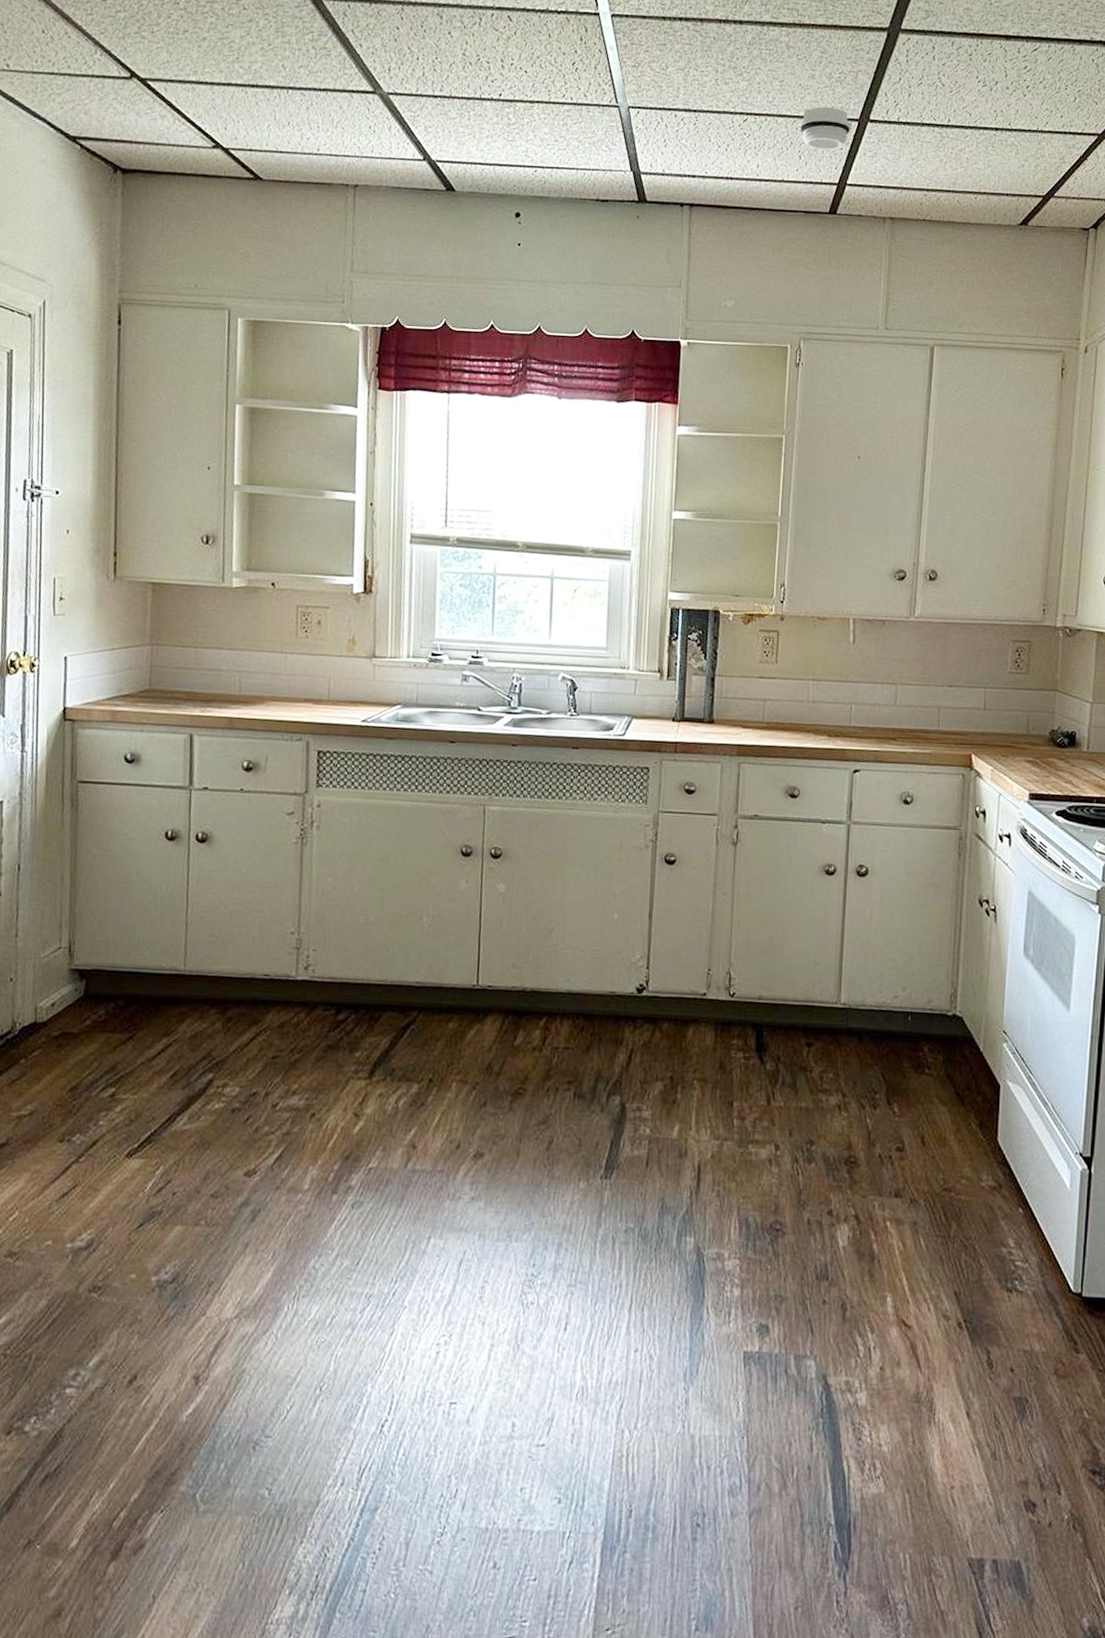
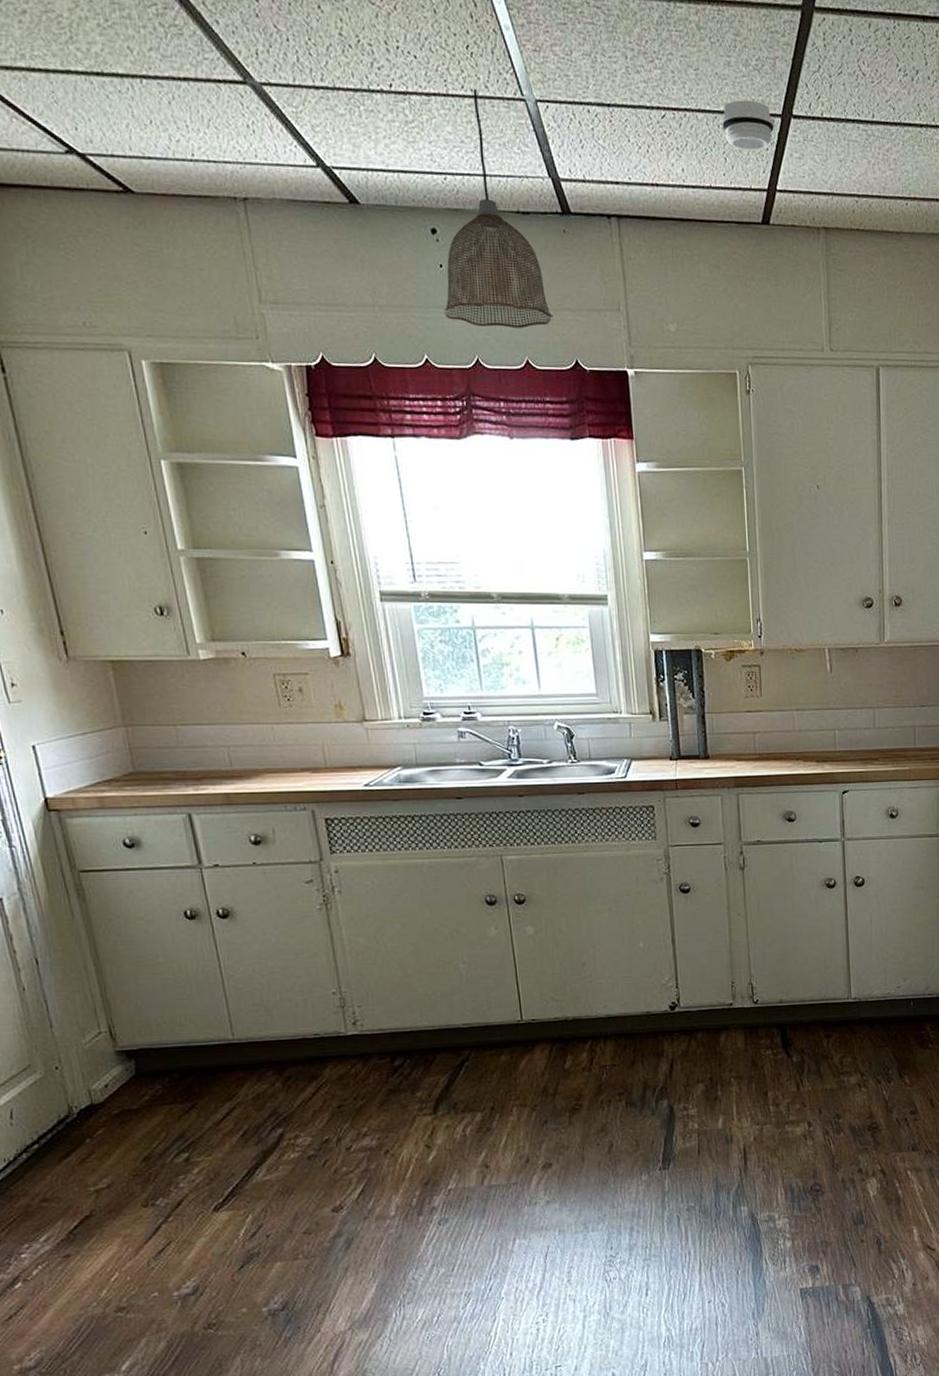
pendant lamp: none [515,97,616,301] -> present [444,88,553,329]

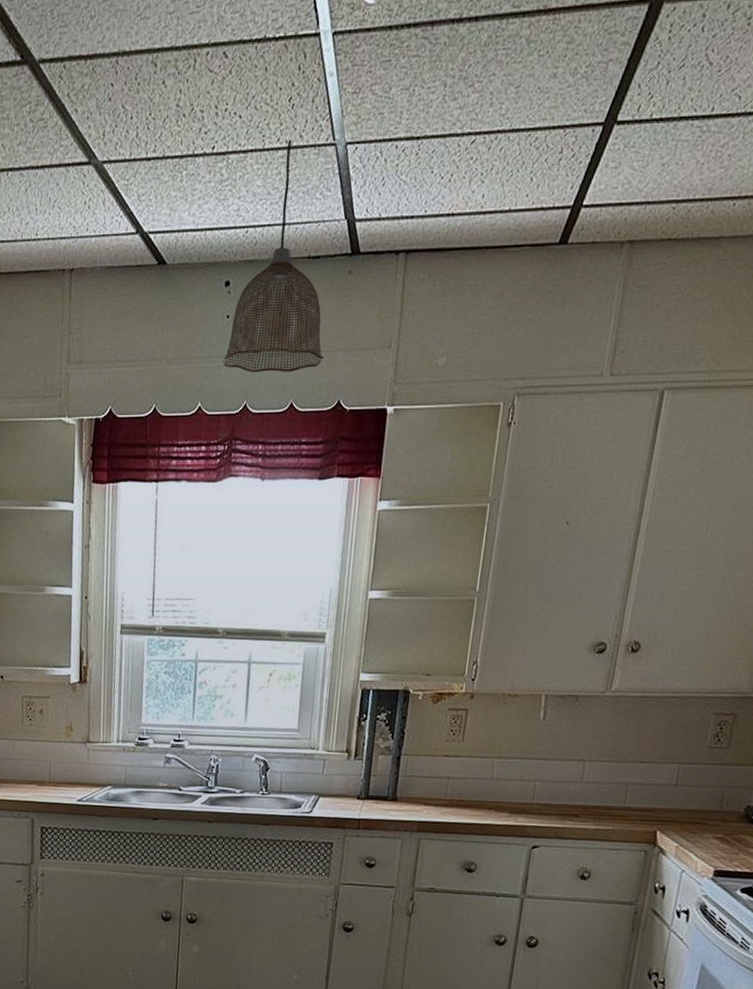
smoke detector: present [721,99,775,151] -> none [533,112,595,167]

